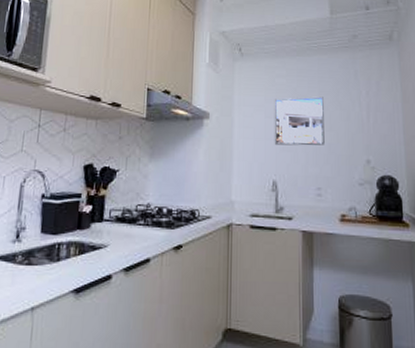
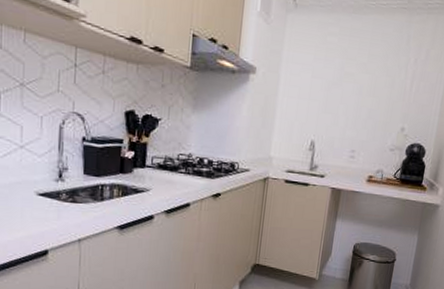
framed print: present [274,96,325,146] -> none [317,58,372,110]

